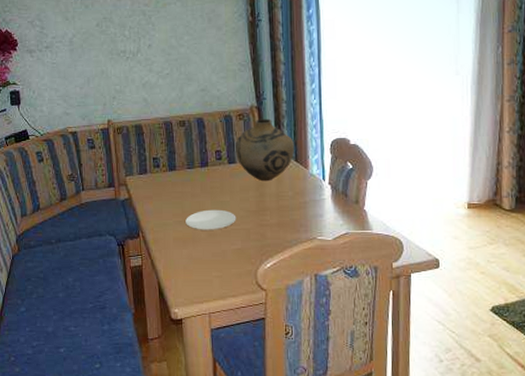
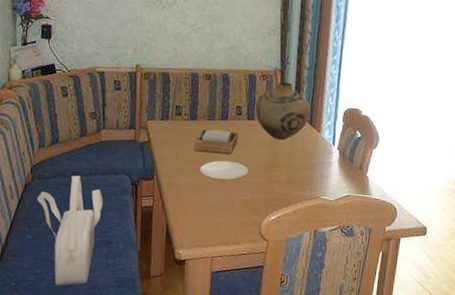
handbag: none [25,242,91,357] -> present [36,175,103,286]
napkin holder: none [176,177,221,202] -> present [194,128,238,154]

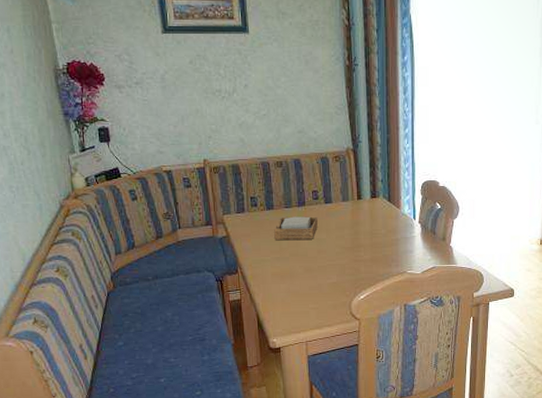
handbag: present [36,175,103,286] -> none [121,278,190,387]
plate: present [200,160,249,181] -> none [283,246,332,266]
vase: present [255,81,311,141] -> none [331,161,387,220]

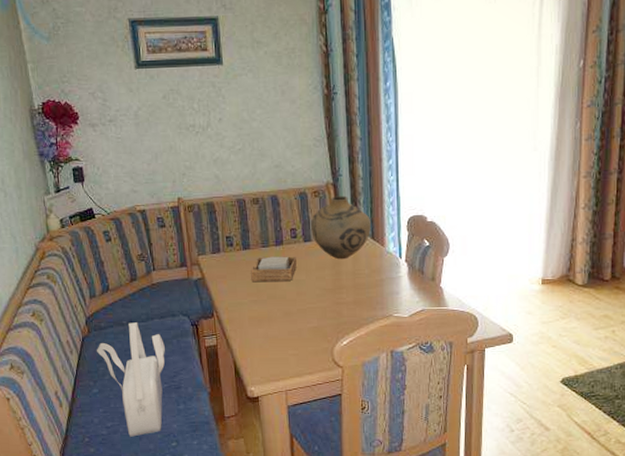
handbag: none [121,278,190,387] -> present [96,322,165,437]
vase: none [331,161,387,220] -> present [310,195,371,260]

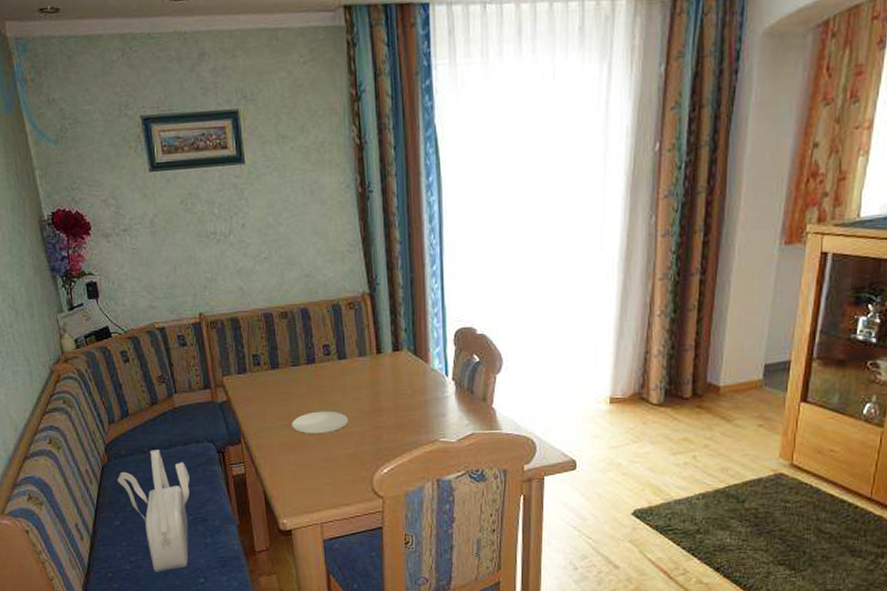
napkin holder: present [251,256,297,281] -> none [280,375,331,404]
plate: none [261,288,312,309] -> present [292,411,349,434]
vase: present [310,195,371,260] -> none [345,307,413,379]

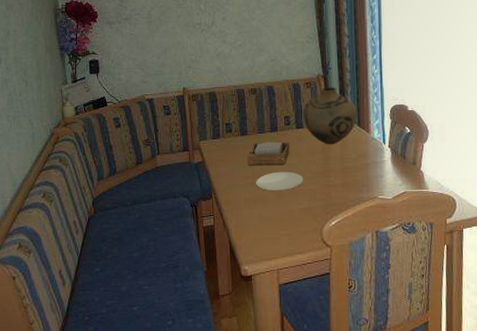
handbag: present [116,450,190,572] -> none [100,203,165,315]
napkin holder: none [280,375,331,404] -> present [247,141,289,165]
vase: none [345,307,413,379] -> present [302,87,357,145]

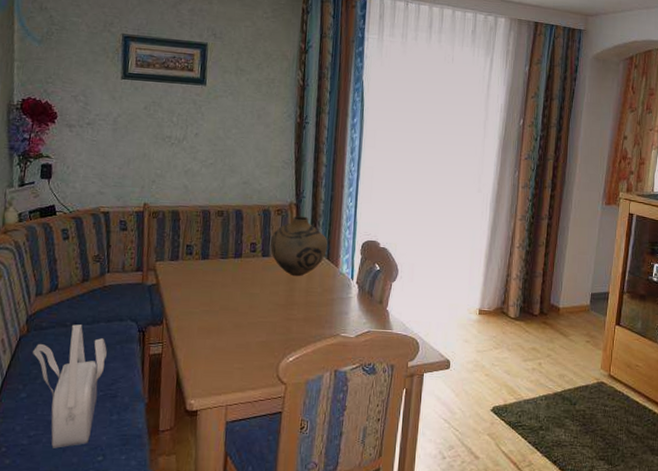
handbag: none [100,203,165,315] -> present [32,324,107,449]
napkin holder: present [247,141,289,165] -> none [206,267,253,293]
plate: present [256,171,304,191] -> none [212,300,264,322]

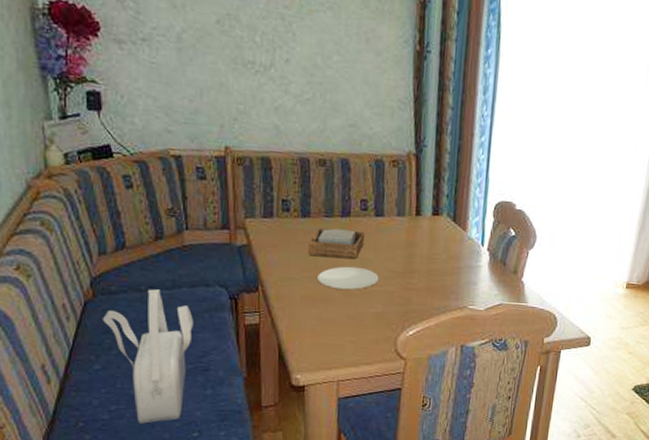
napkin holder: none [206,267,253,293] -> present [308,227,364,258]
plate: none [212,300,264,322] -> present [317,266,379,290]
vase: present [270,216,328,277] -> none [384,168,454,241]

